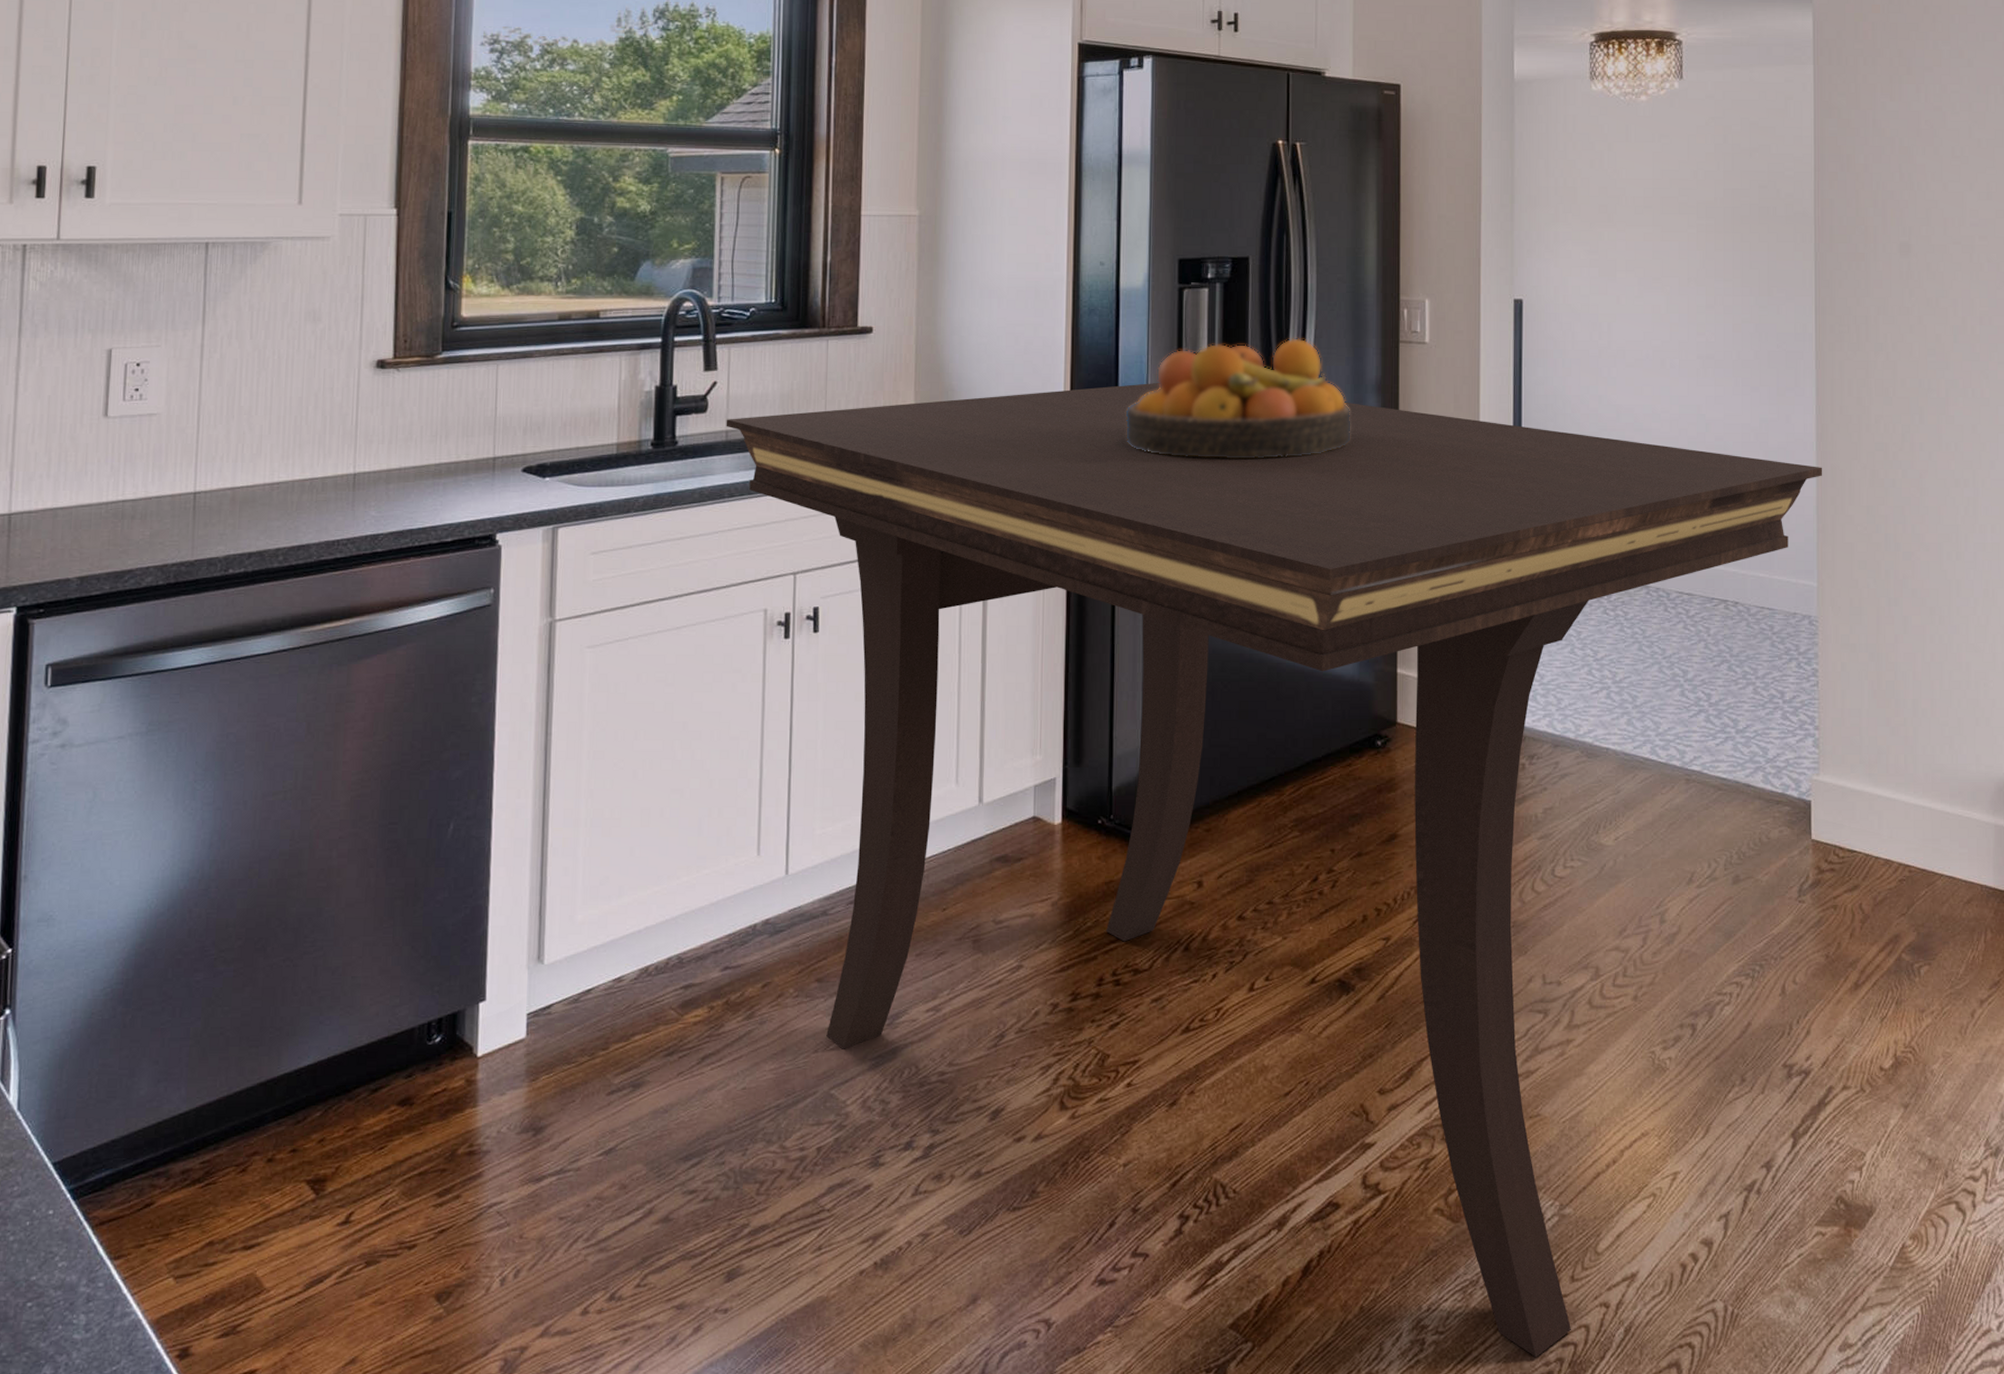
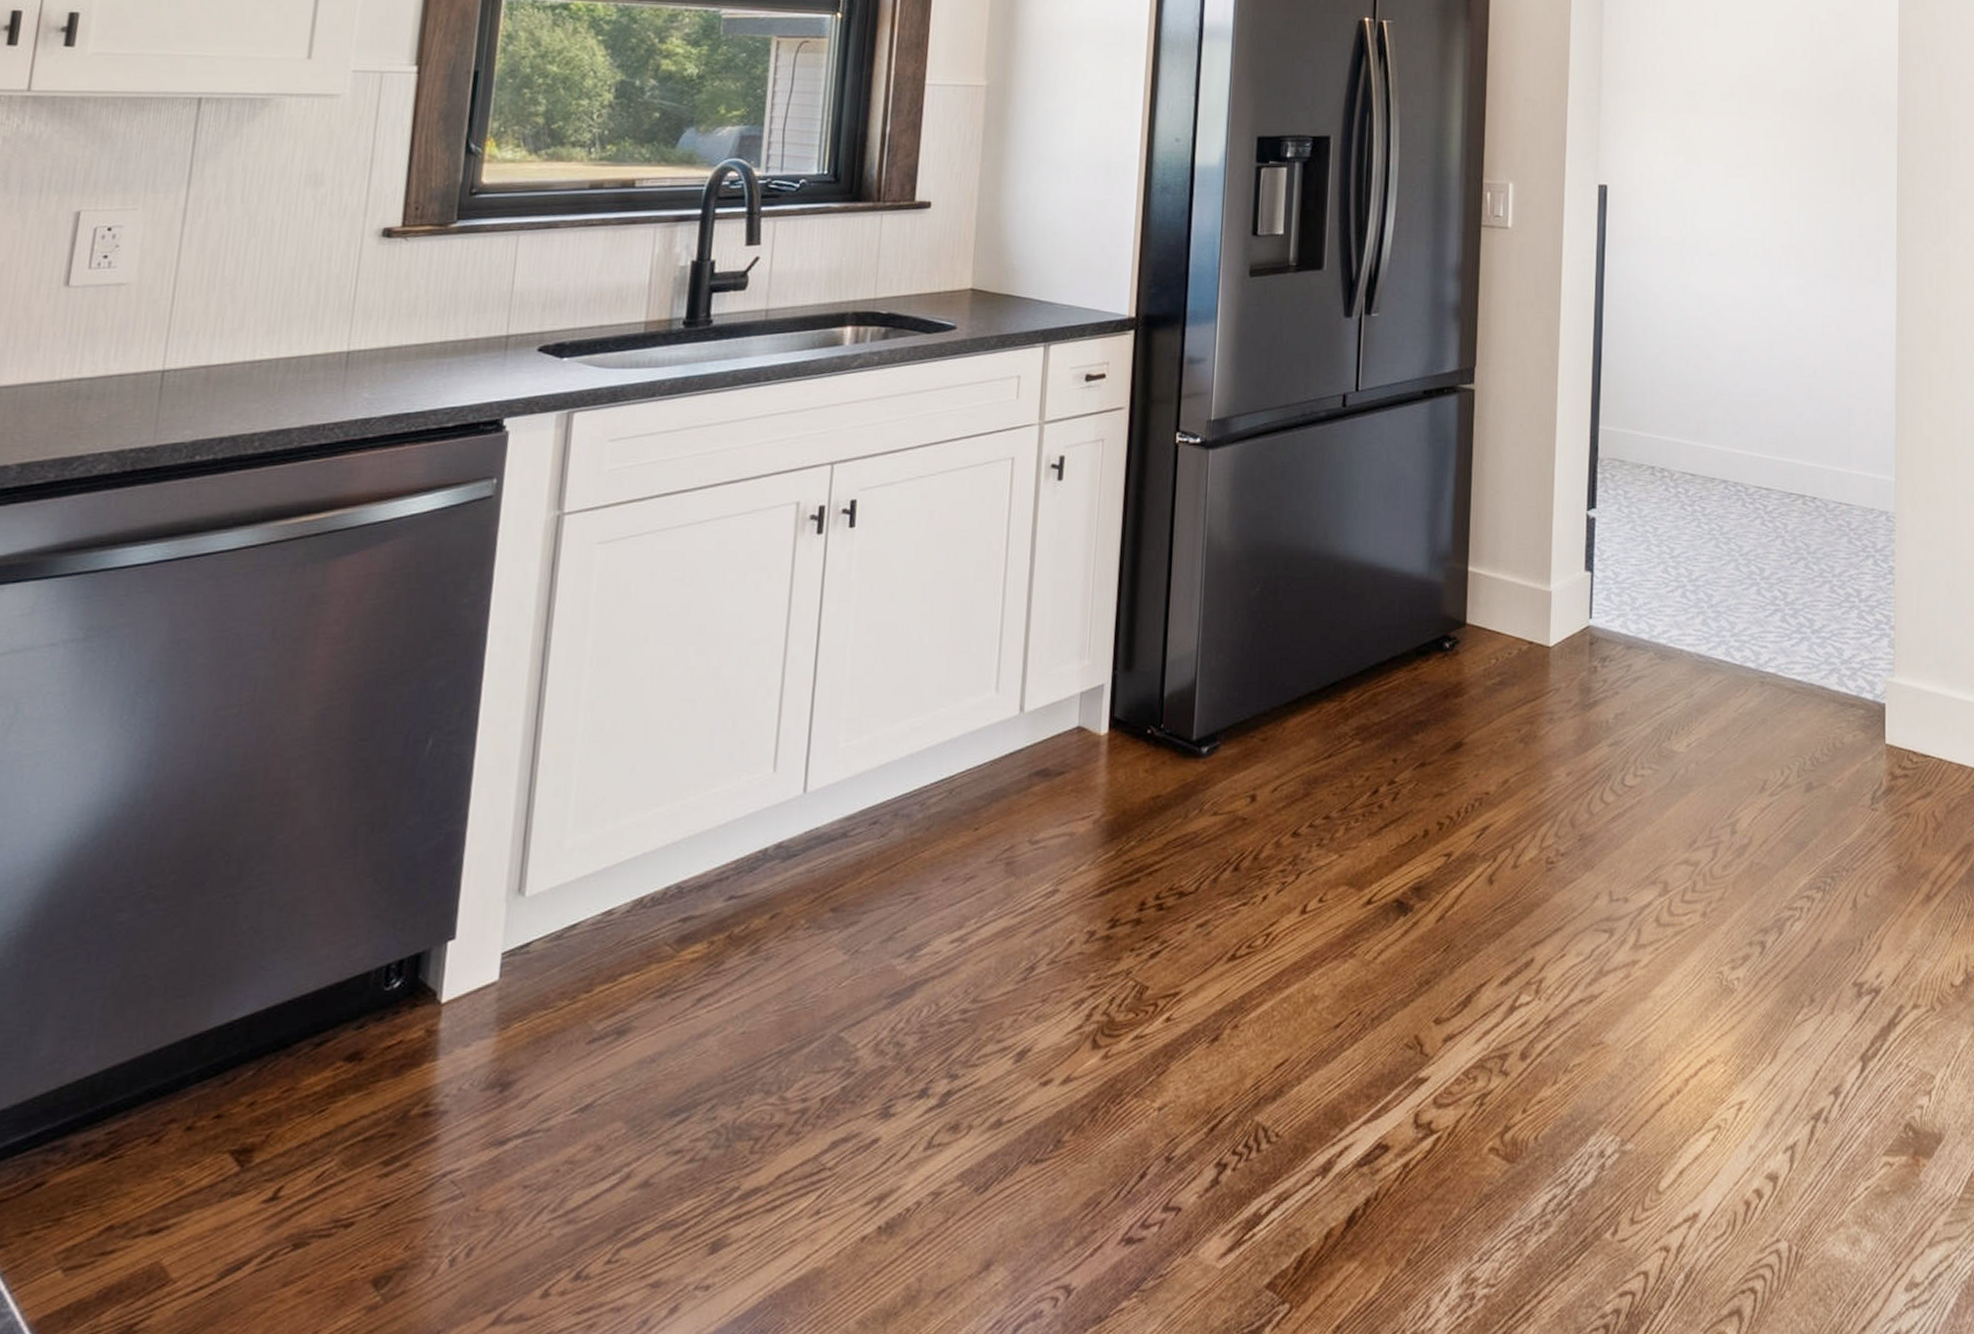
dining table: present [726,382,1823,1358] -> none [766,264,1902,1310]
fruit bowl: present [1126,338,1351,459] -> none [1196,220,1429,345]

